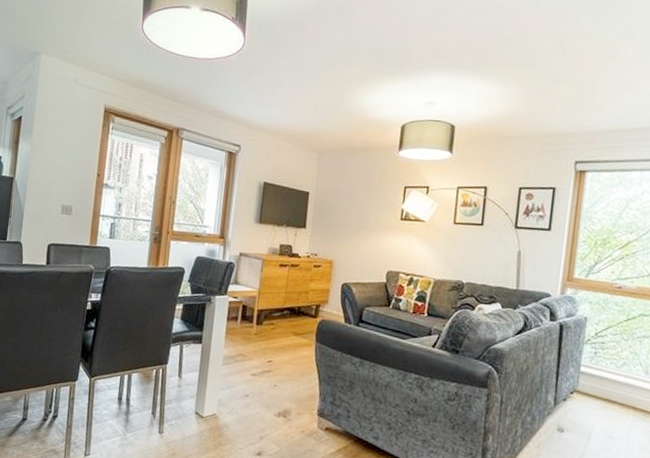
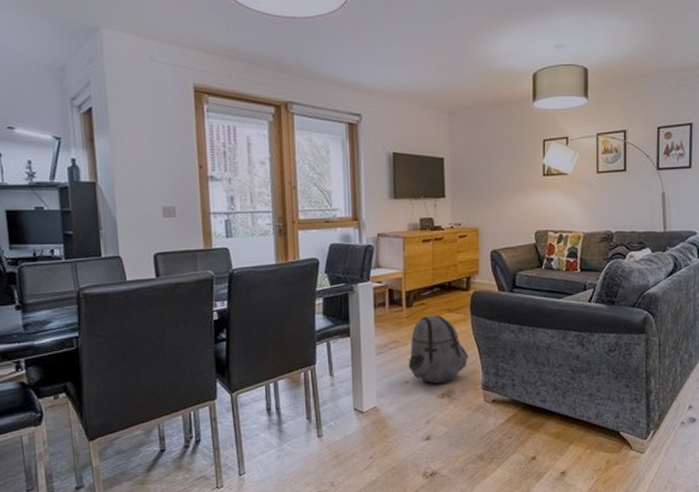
backpack: none [250,335,308,403] -> present [408,315,468,384]

